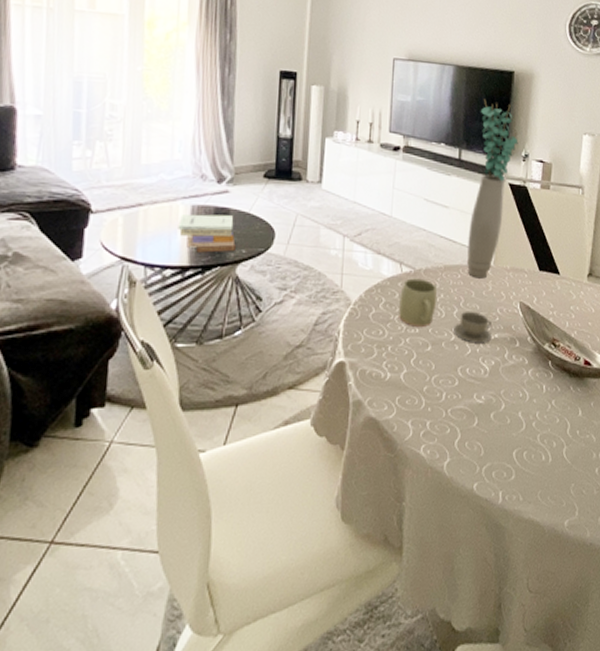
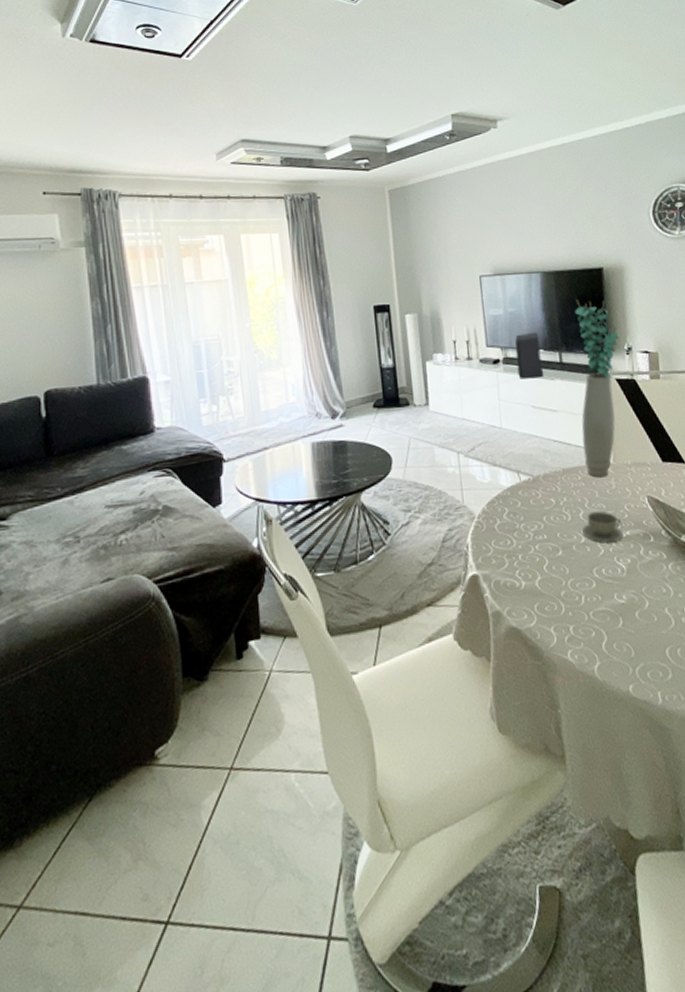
books: present [178,214,236,253] -> none [301,447,357,486]
mug: present [399,278,438,327] -> none [522,484,561,533]
speaker: none [416,124,442,172] -> present [515,333,543,379]

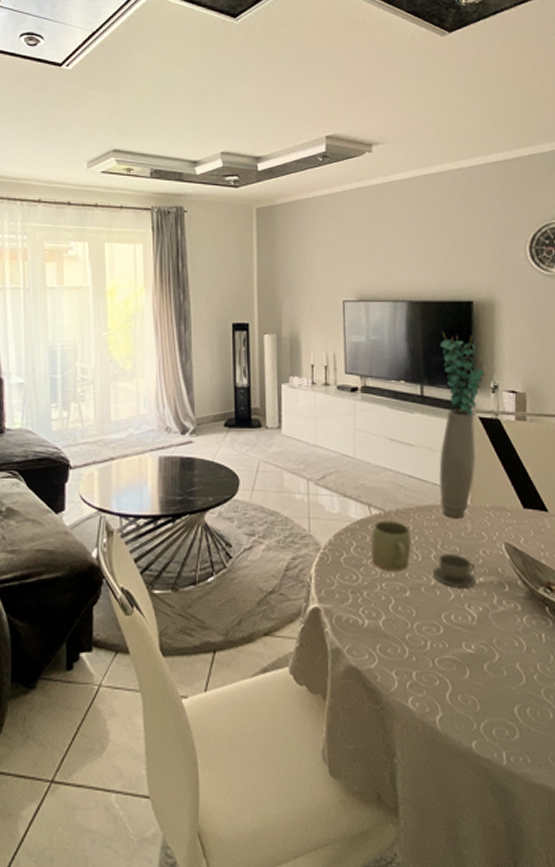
speaker: present [515,333,543,379] -> none [375,363,402,410]
mug: none [522,484,561,533] -> present [371,520,412,571]

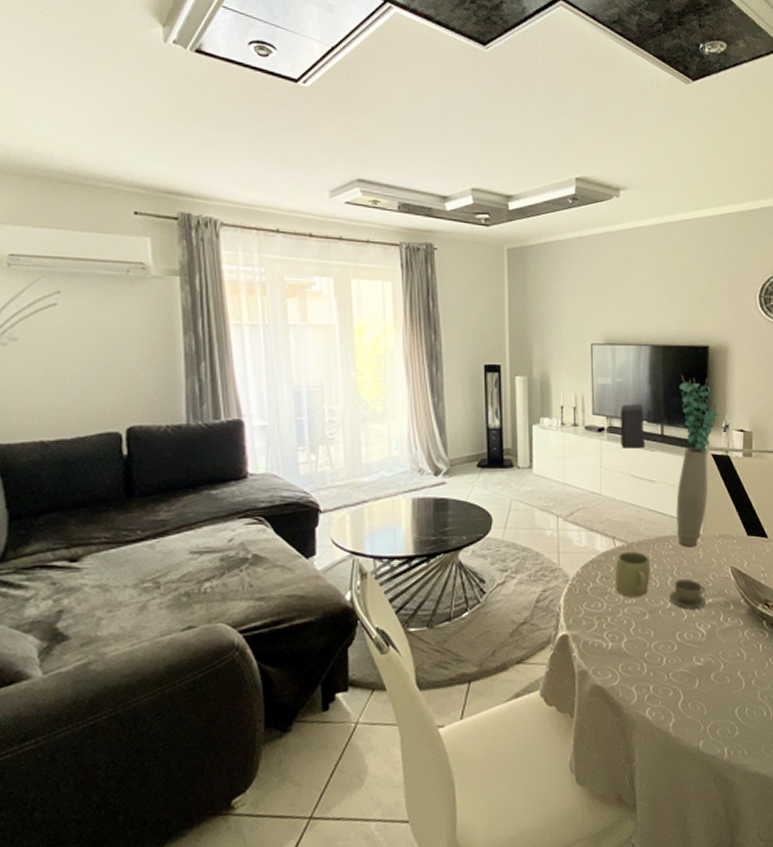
speaker: none [375,363,402,410] -> present [620,404,644,449]

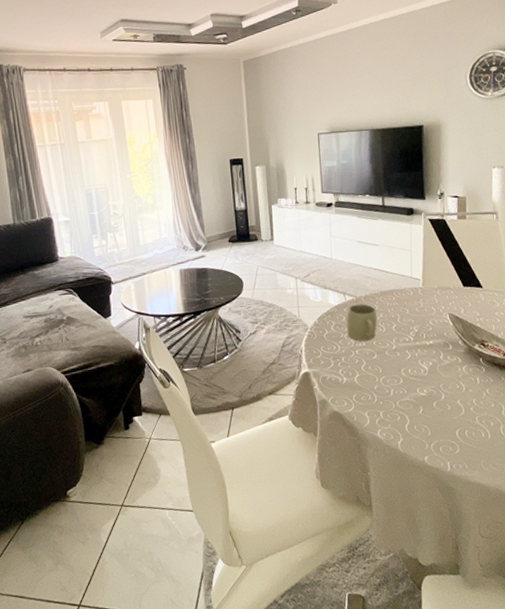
speaker: present [620,404,644,449] -> none [345,181,368,220]
teacup: present [669,578,707,608] -> none [394,324,428,349]
vase: present [676,375,718,547] -> none [397,153,434,299]

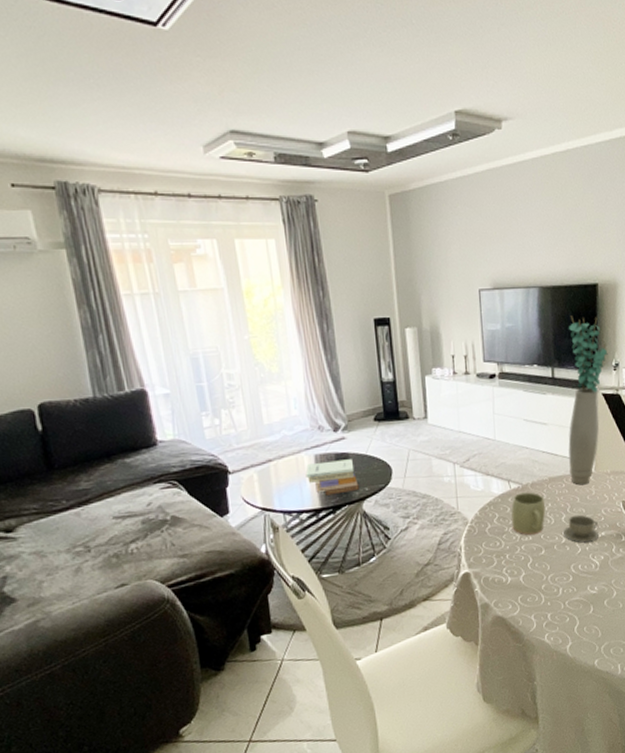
books: none [172,273,216,303] -> present [305,459,359,496]
teacup: none [394,324,428,349] -> present [563,514,600,542]
vase: none [397,153,434,299] -> present [568,315,608,485]

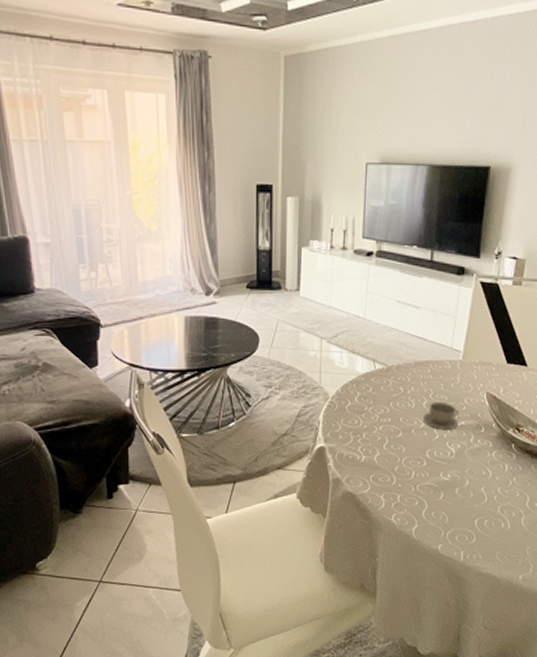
books: present [305,459,359,496] -> none [174,324,225,358]
mug: present [511,492,546,535] -> none [372,374,408,416]
vase: present [568,315,608,485] -> none [437,198,492,372]

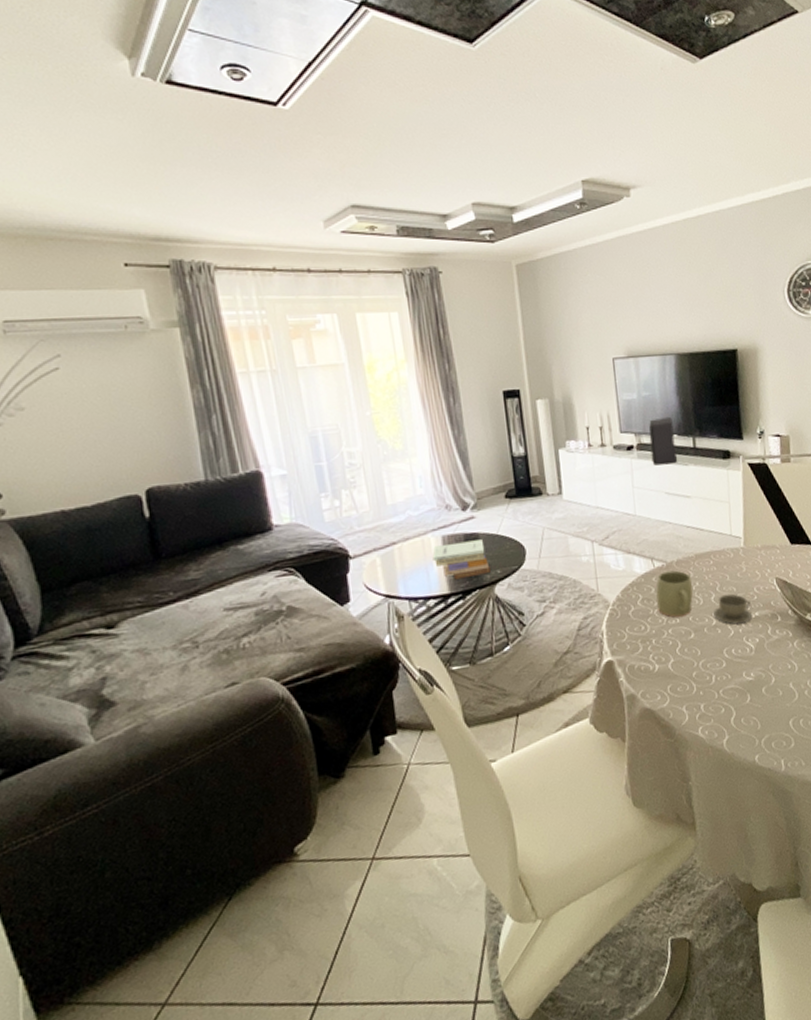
books: none [174,324,225,358] -> present [432,539,491,580]
mug: none [372,374,408,416] -> present [656,570,694,617]
speaker: none [388,228,415,274] -> present [649,417,677,466]

